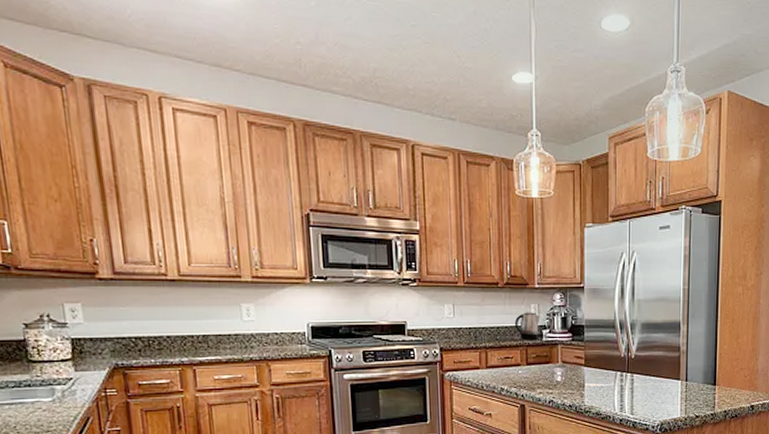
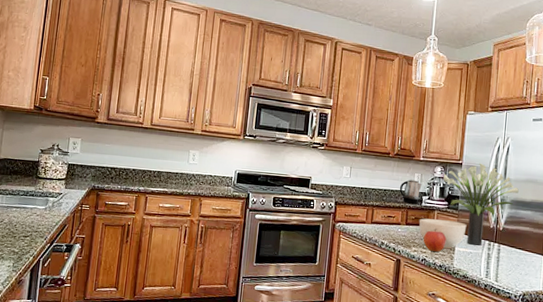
bowl: none [541,353,595,386] -> present [419,218,467,249]
apple: none [547,365,574,392] -> present [423,229,447,253]
flower arrangement: none [564,284,649,378] -> present [443,163,519,246]

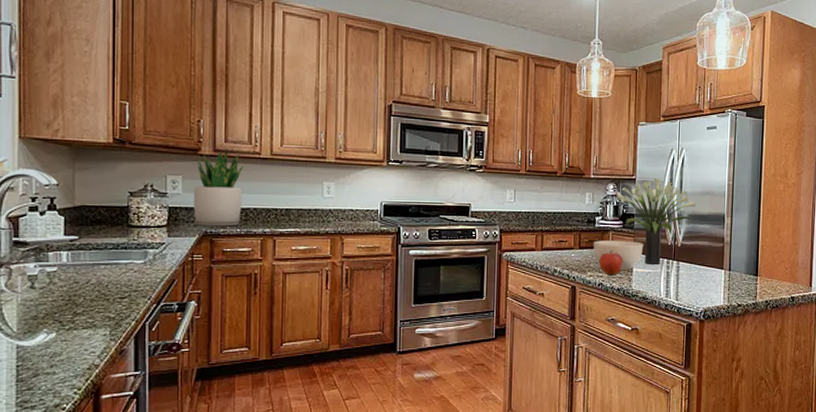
planter: none [86,118,129,183] -> present [193,148,244,227]
kettle: present [399,180,422,204] -> none [570,200,594,226]

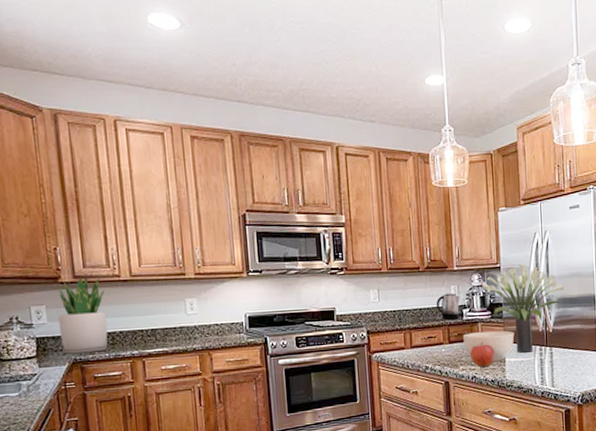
kettle: none [570,200,594,226] -> present [436,293,460,320]

